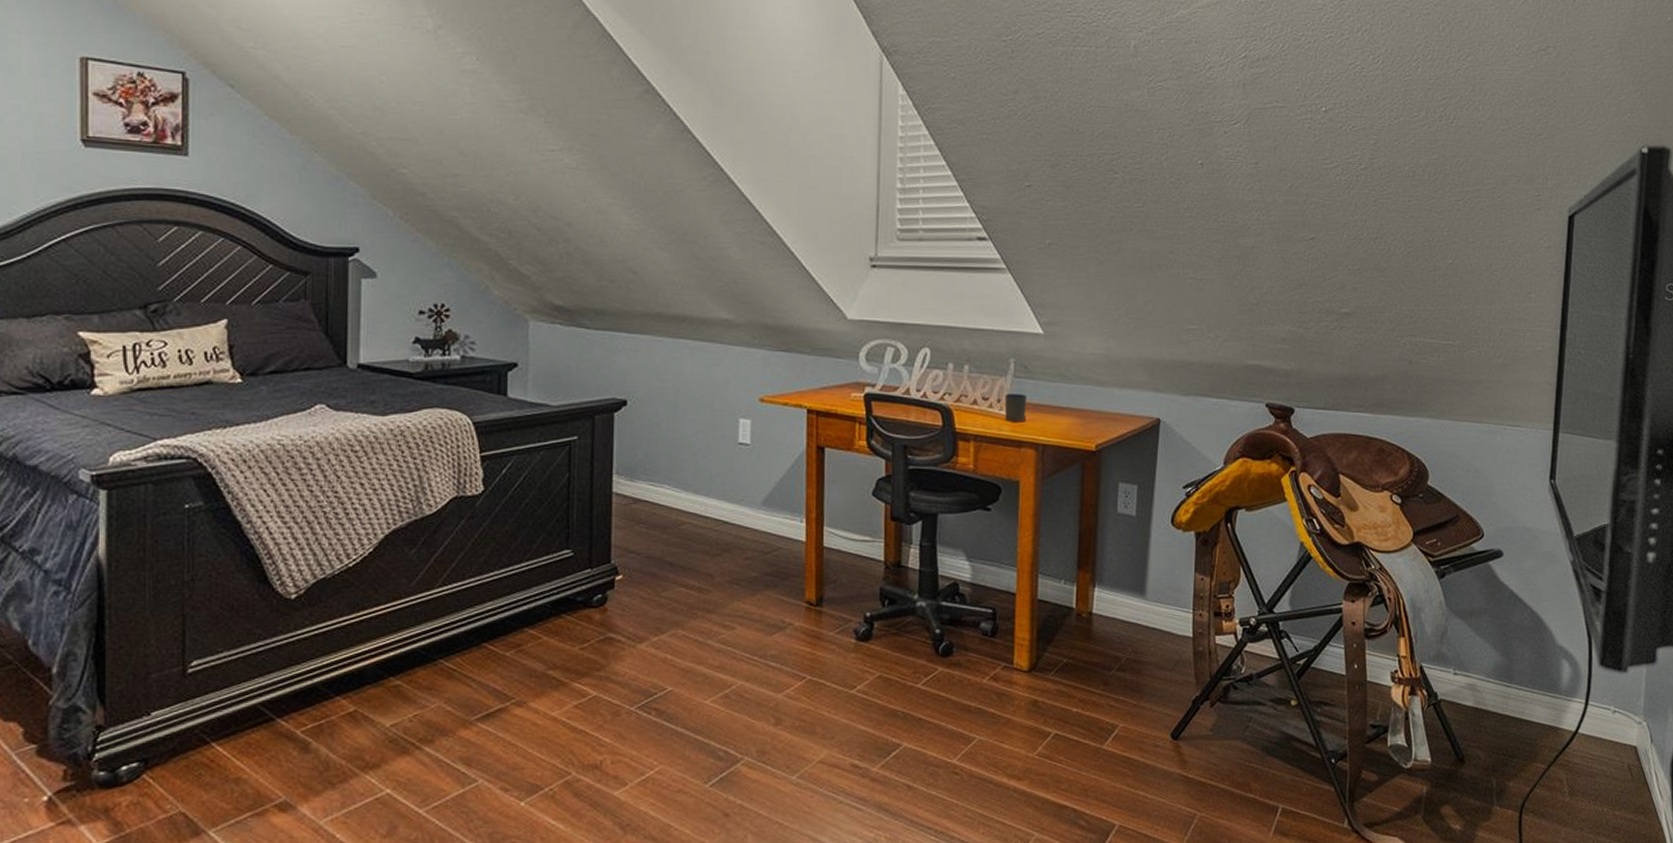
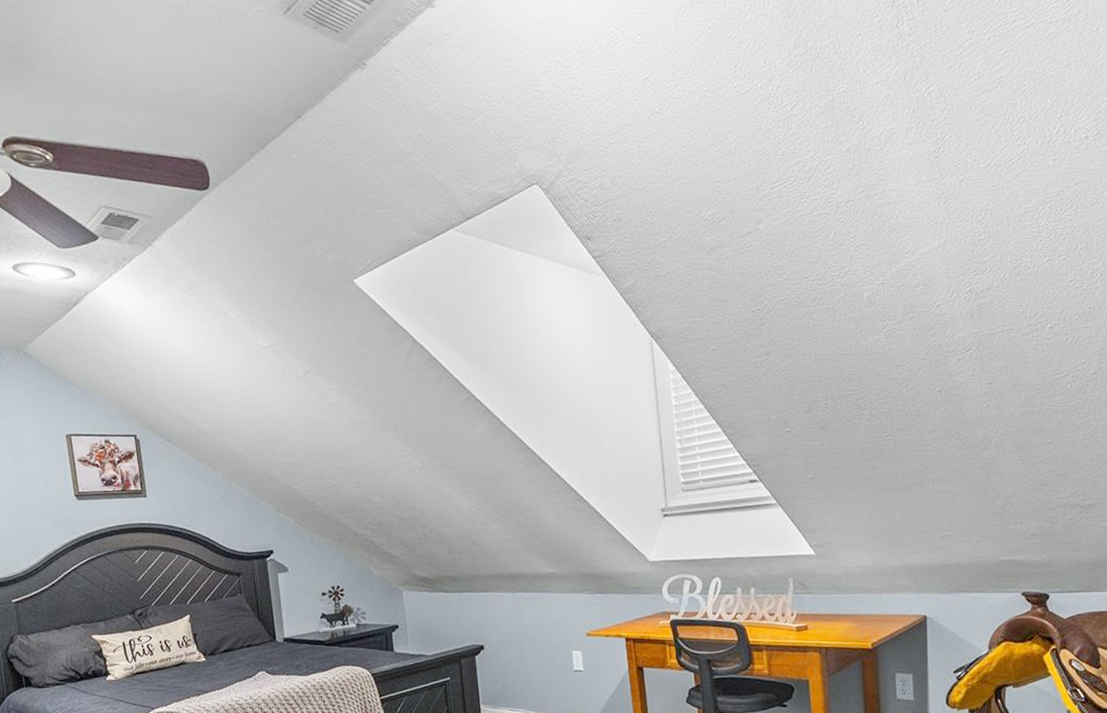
mug: present [1004,394,1027,422] -> none [788,607,808,632]

